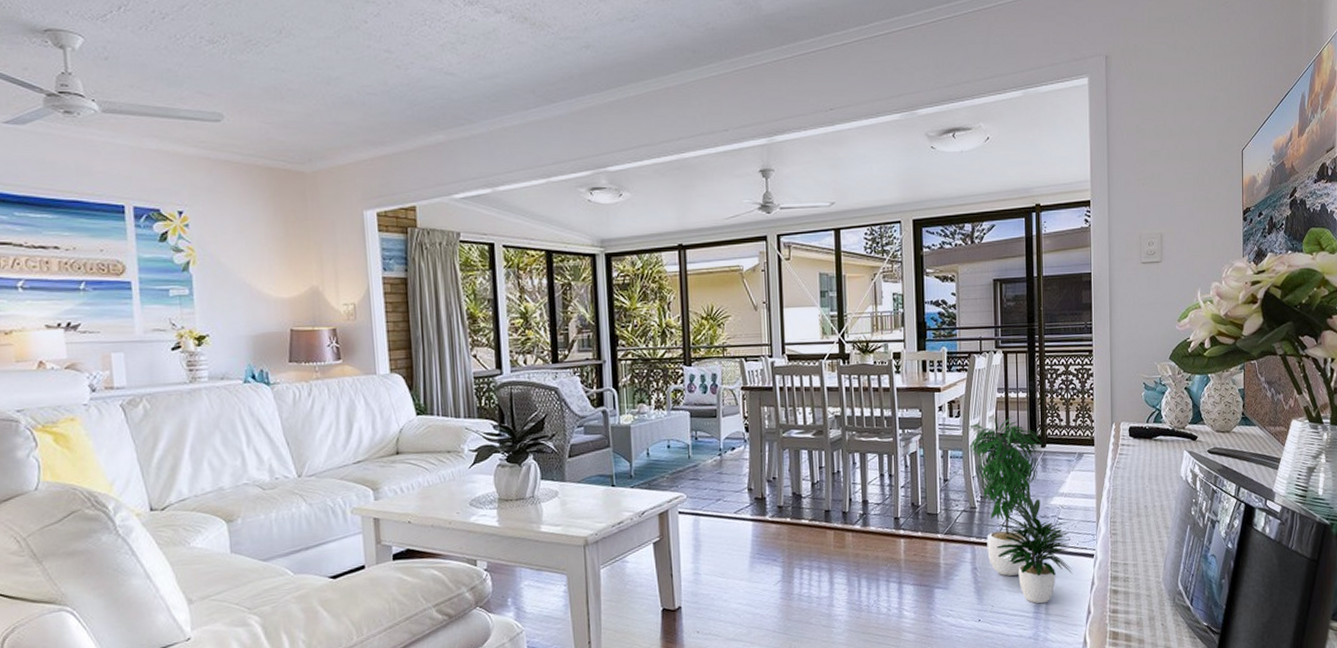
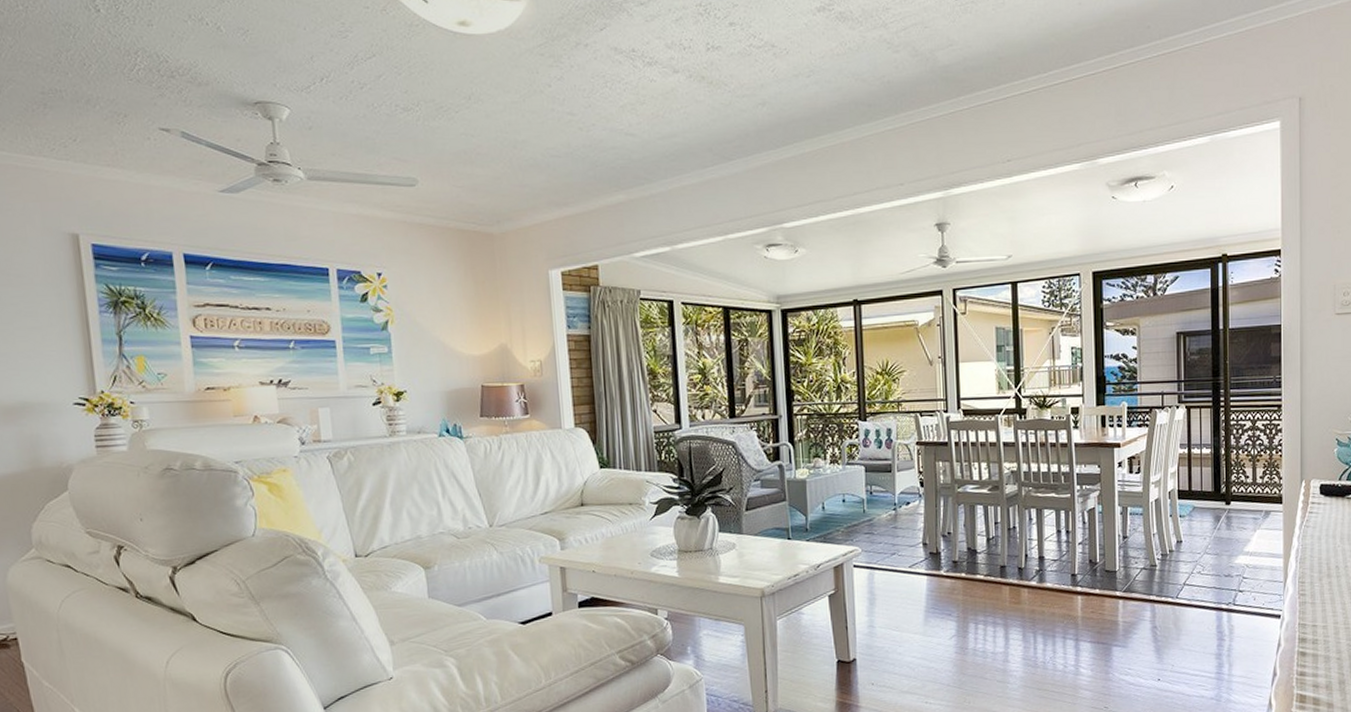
potted plant: present [967,413,1073,604] -> none [1148,469,1258,665]

